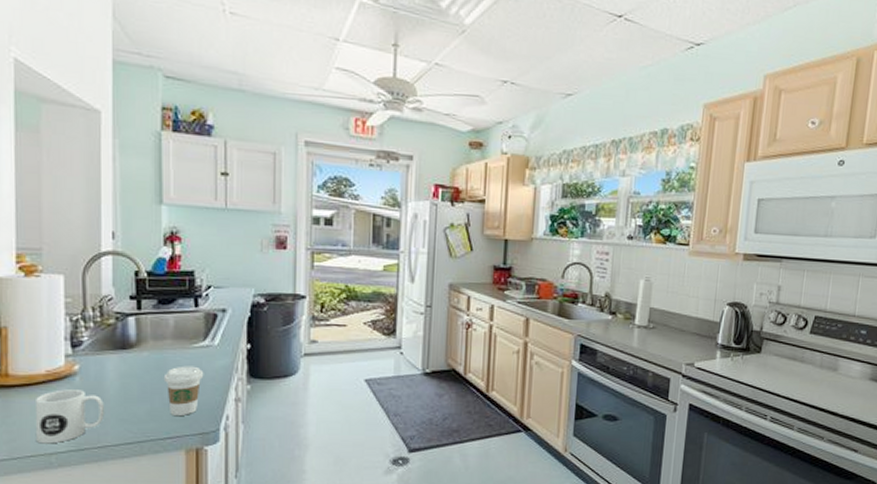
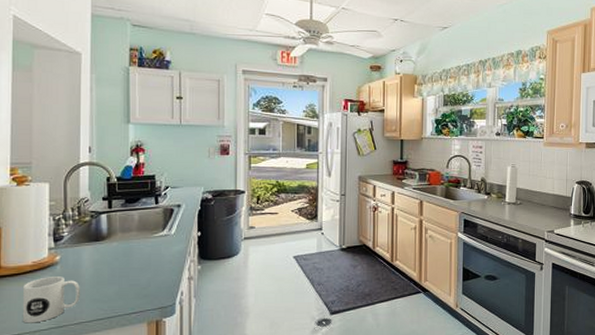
coffee cup: present [163,366,204,417] -> none [129,252,163,295]

